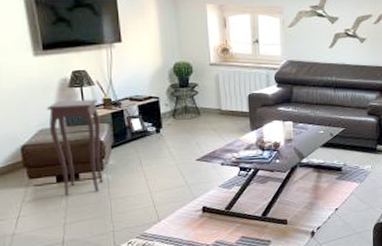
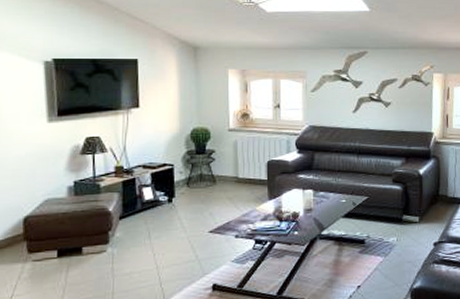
side table: present [46,99,103,195] -> none [55,166,110,271]

